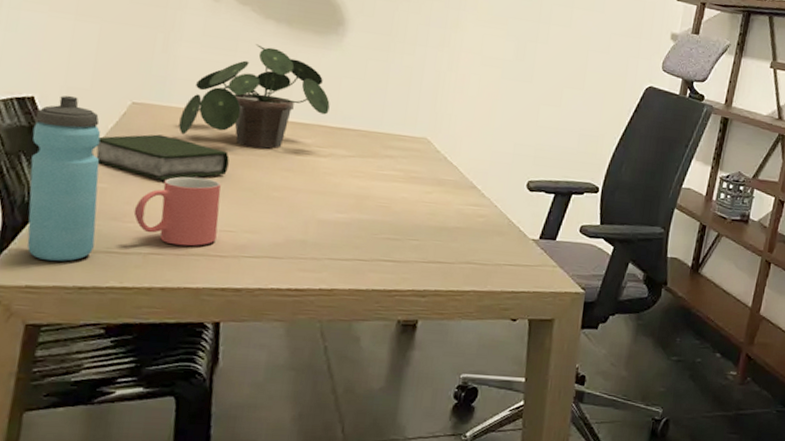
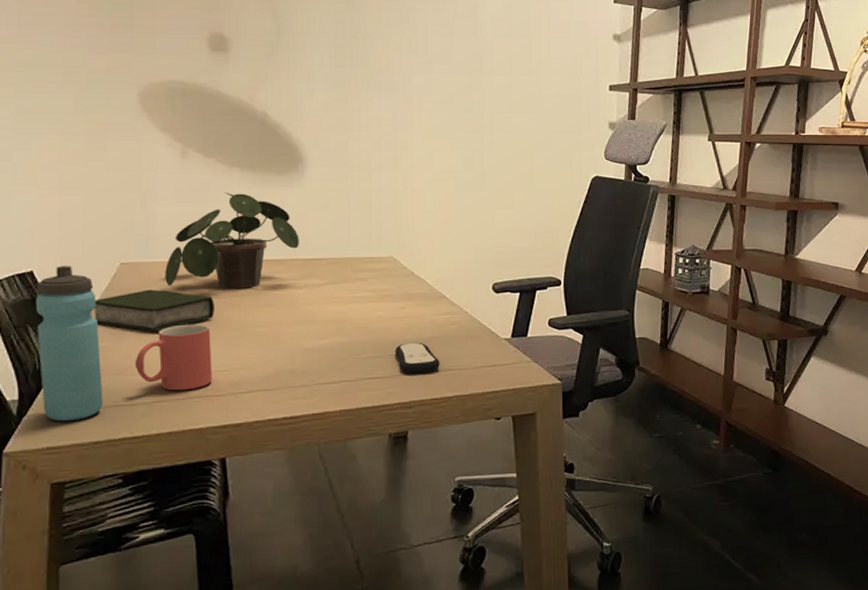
remote control: none [414,229,462,263] -> present [394,342,440,374]

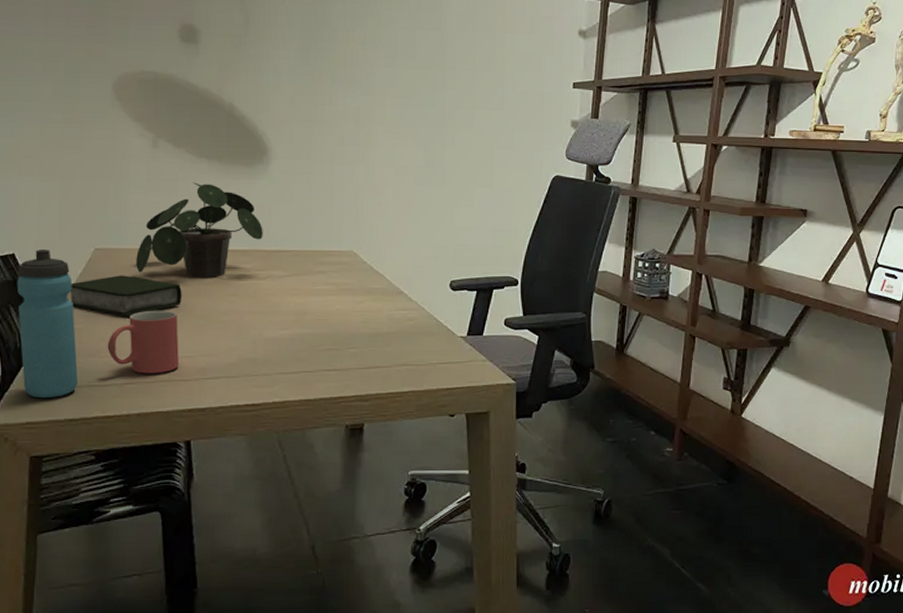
remote control: present [394,342,440,374] -> none [352,336,397,368]

